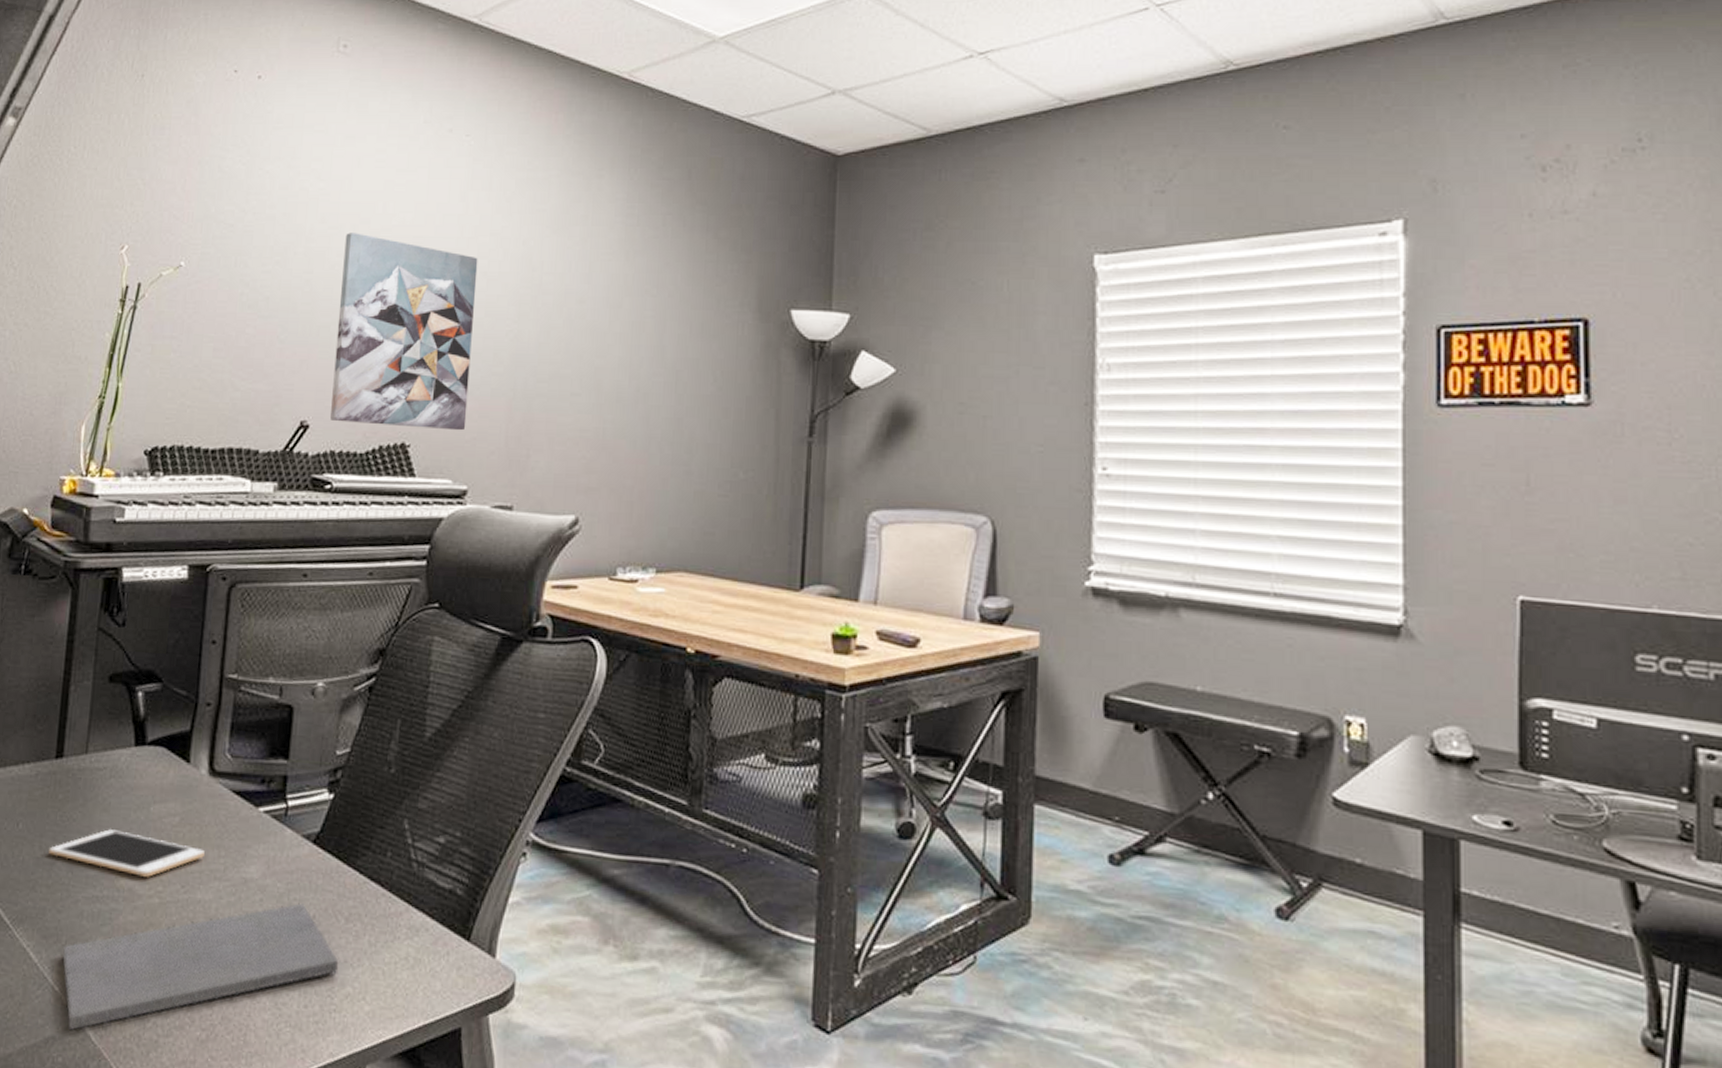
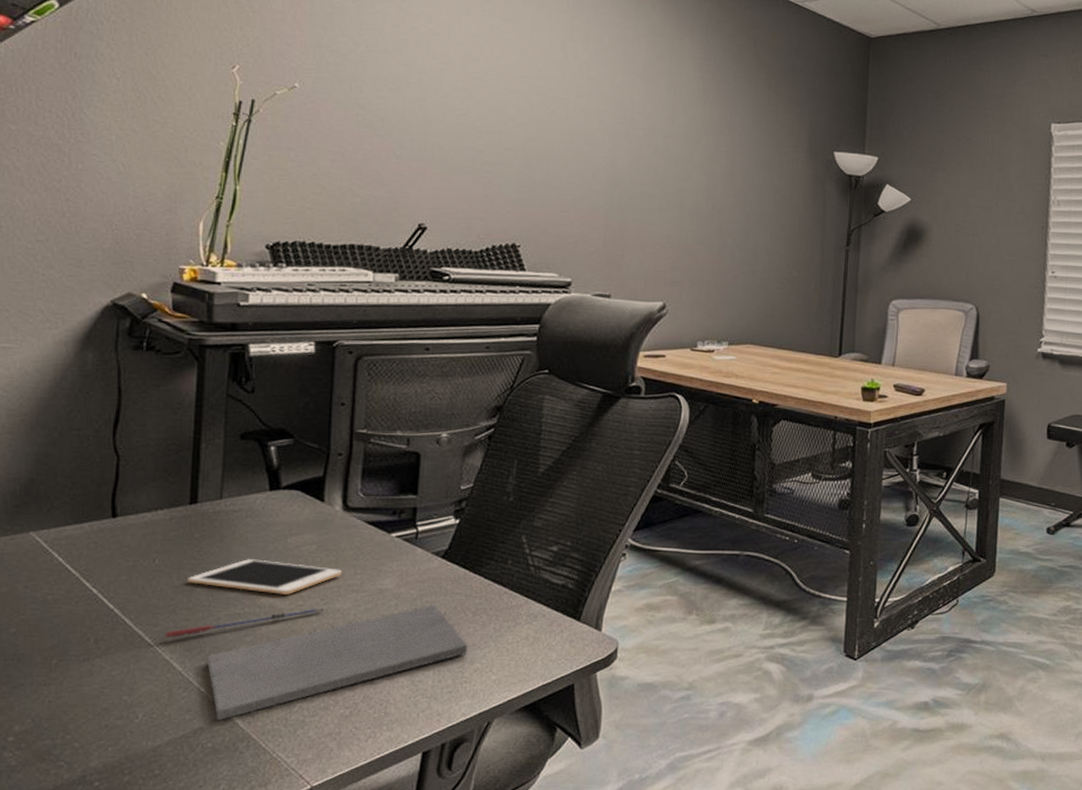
pen: none [23,896,184,921] -> present [165,608,324,638]
wall art: present [330,233,478,431] -> none [447,69,578,235]

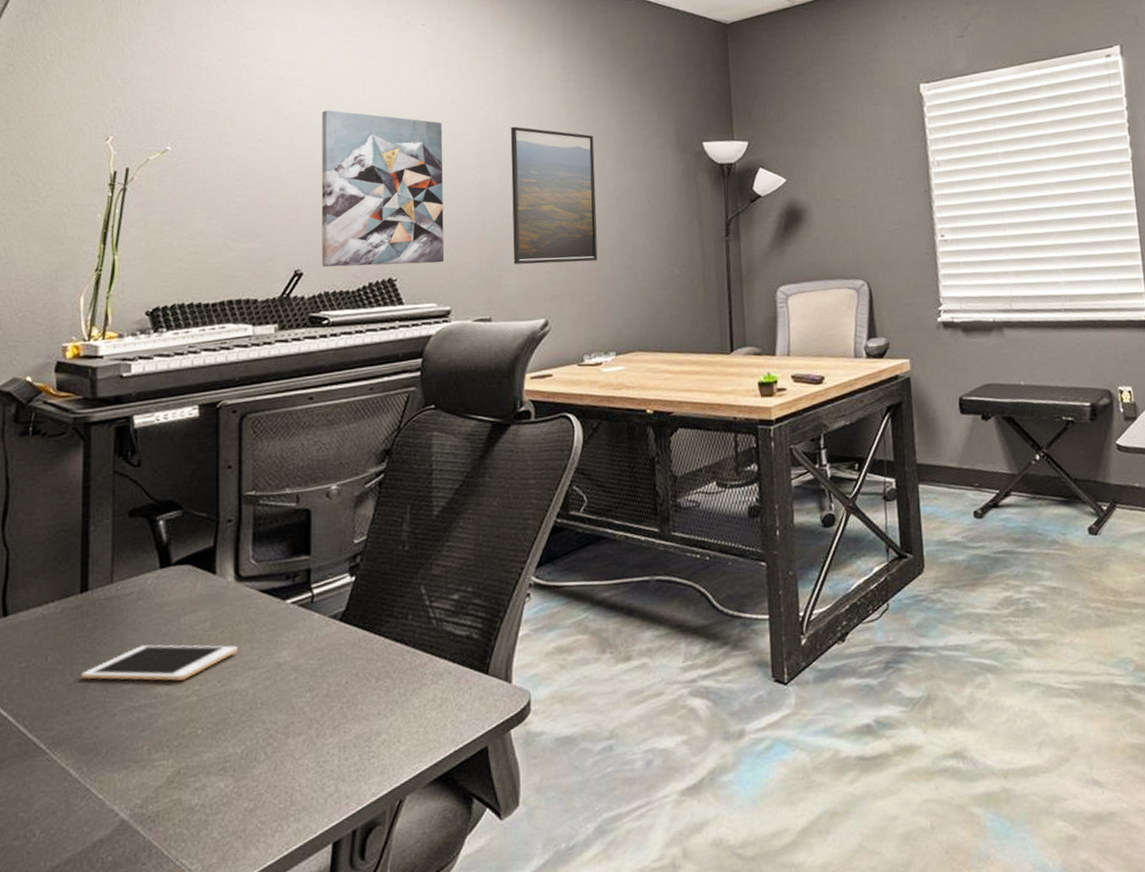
pen: present [165,608,324,638] -> none [60,690,222,743]
notepad: present [207,604,468,720] -> none [104,673,373,830]
wall art: none [447,69,578,235] -> present [321,110,445,267]
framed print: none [637,110,727,253] -> present [510,126,598,265]

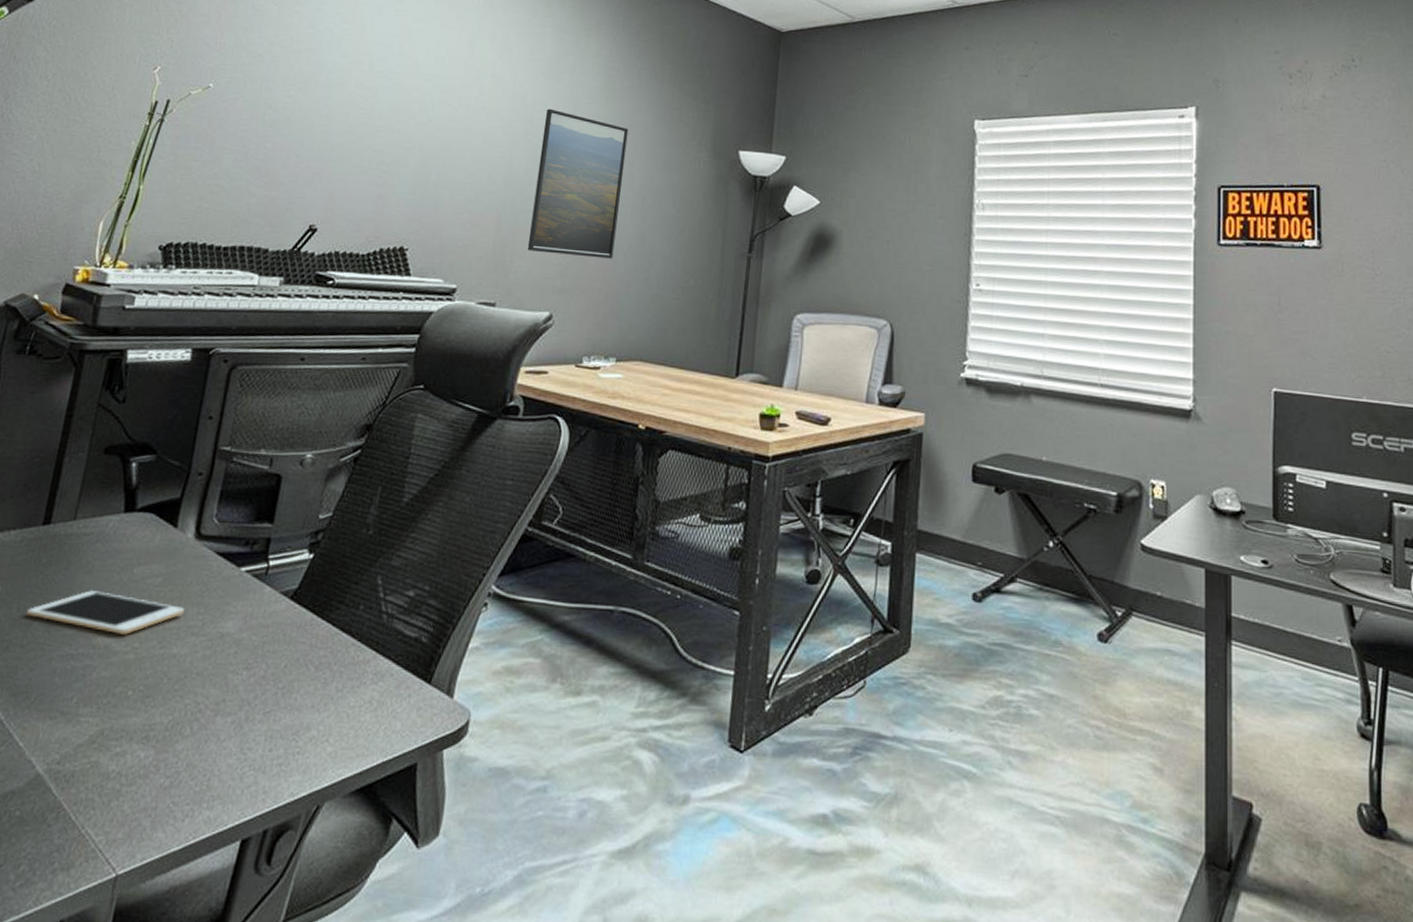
wall art: present [321,110,445,267] -> none [337,68,480,238]

